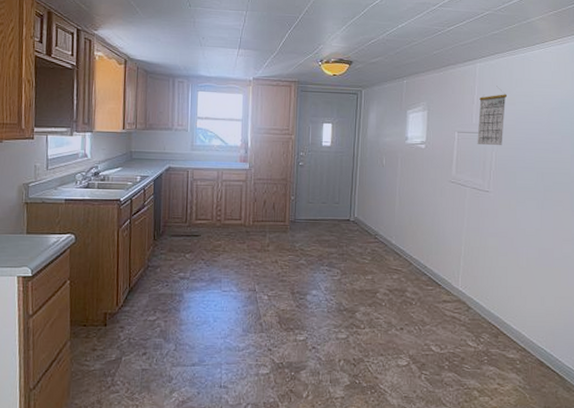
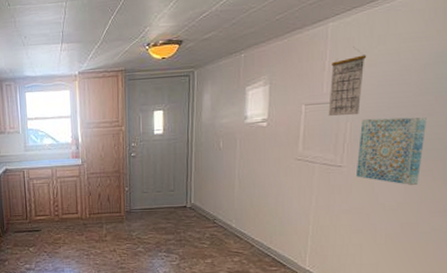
wall art: none [501,150,556,214] -> present [357,116,427,185]

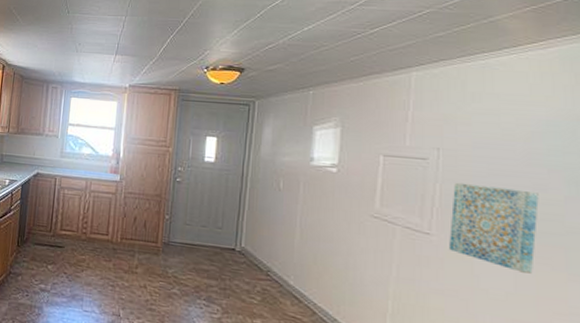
calendar: present [328,46,367,116] -> none [412,100,459,177]

